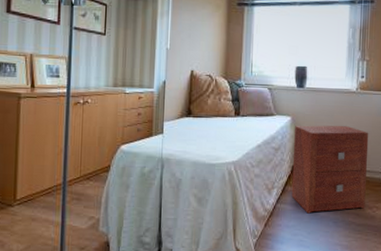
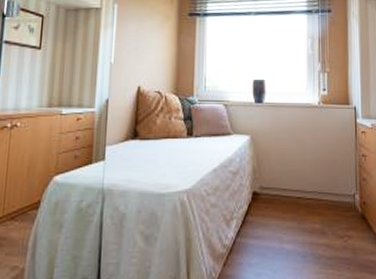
nightstand: present [291,125,369,214] -> none [253,143,335,248]

